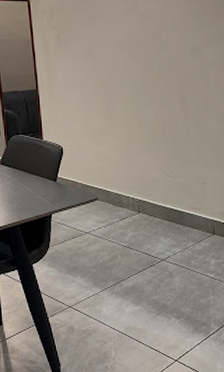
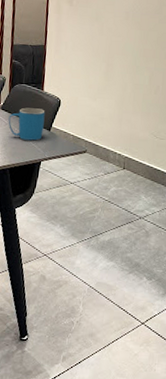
mug: none [10,159,49,194] -> present [8,107,45,141]

